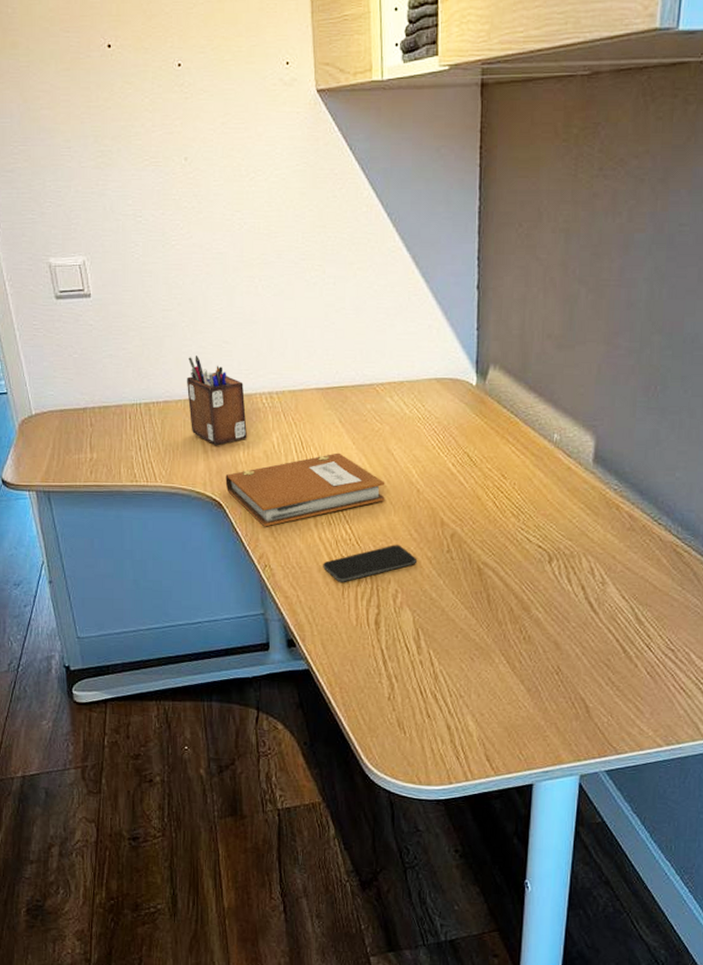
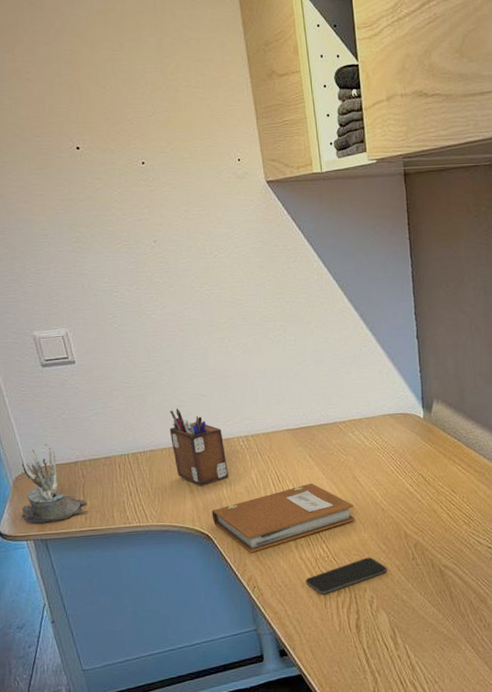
succulent plant: none [25,384,93,473] -> present [21,443,88,524]

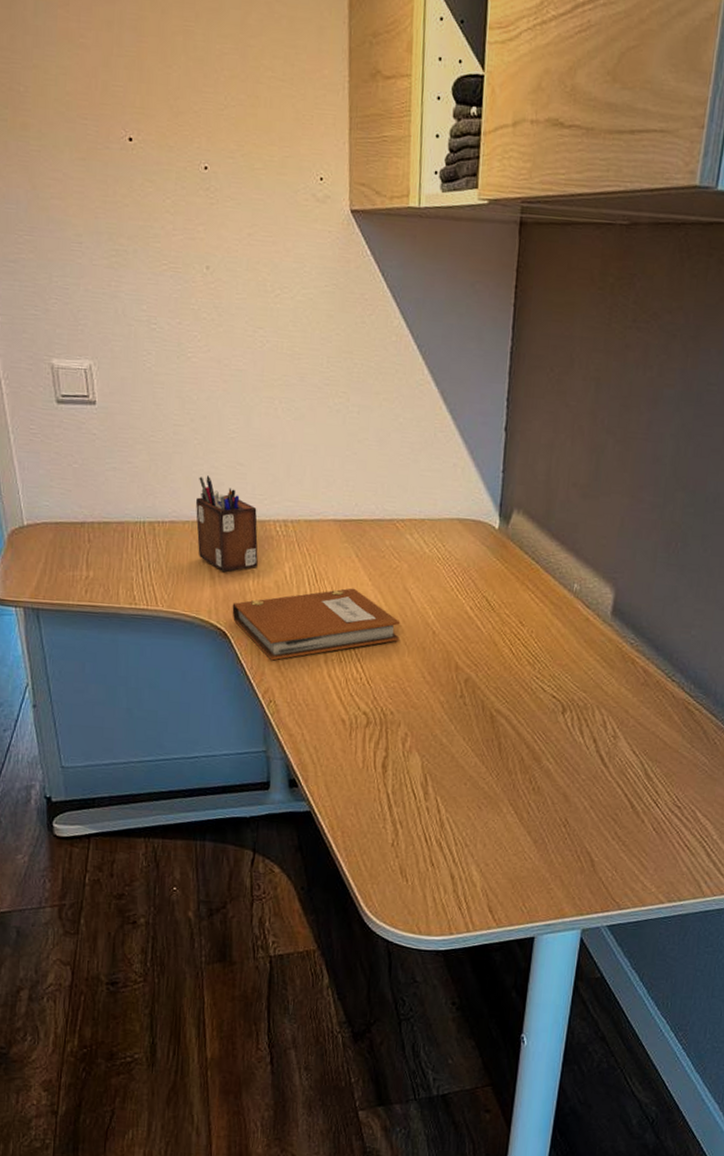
succulent plant: present [21,443,88,524] -> none [13,495,90,589]
smartphone: present [306,557,387,595] -> none [331,686,429,723]

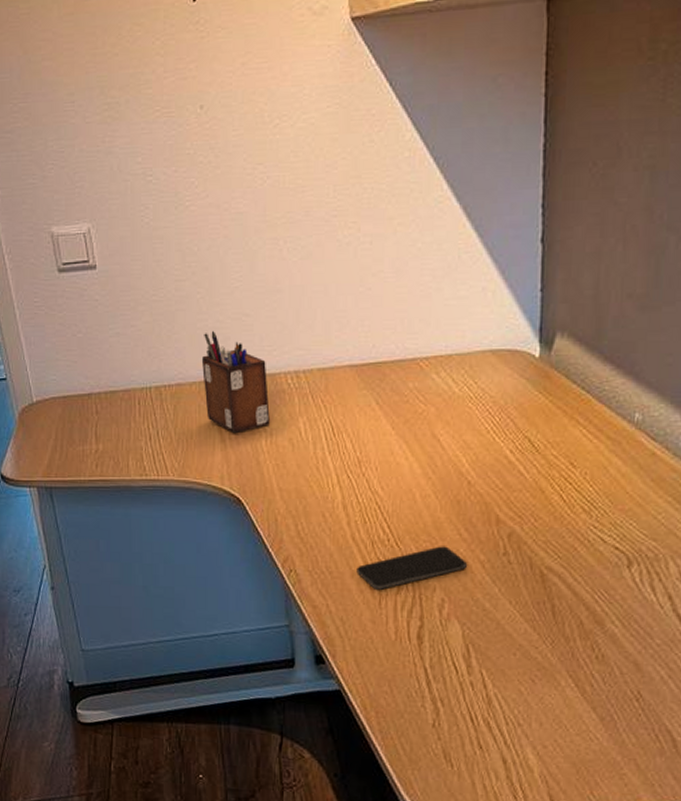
notebook: present [232,588,401,661] -> none [245,439,430,526]
smartphone: none [331,686,429,723] -> present [357,546,467,590]

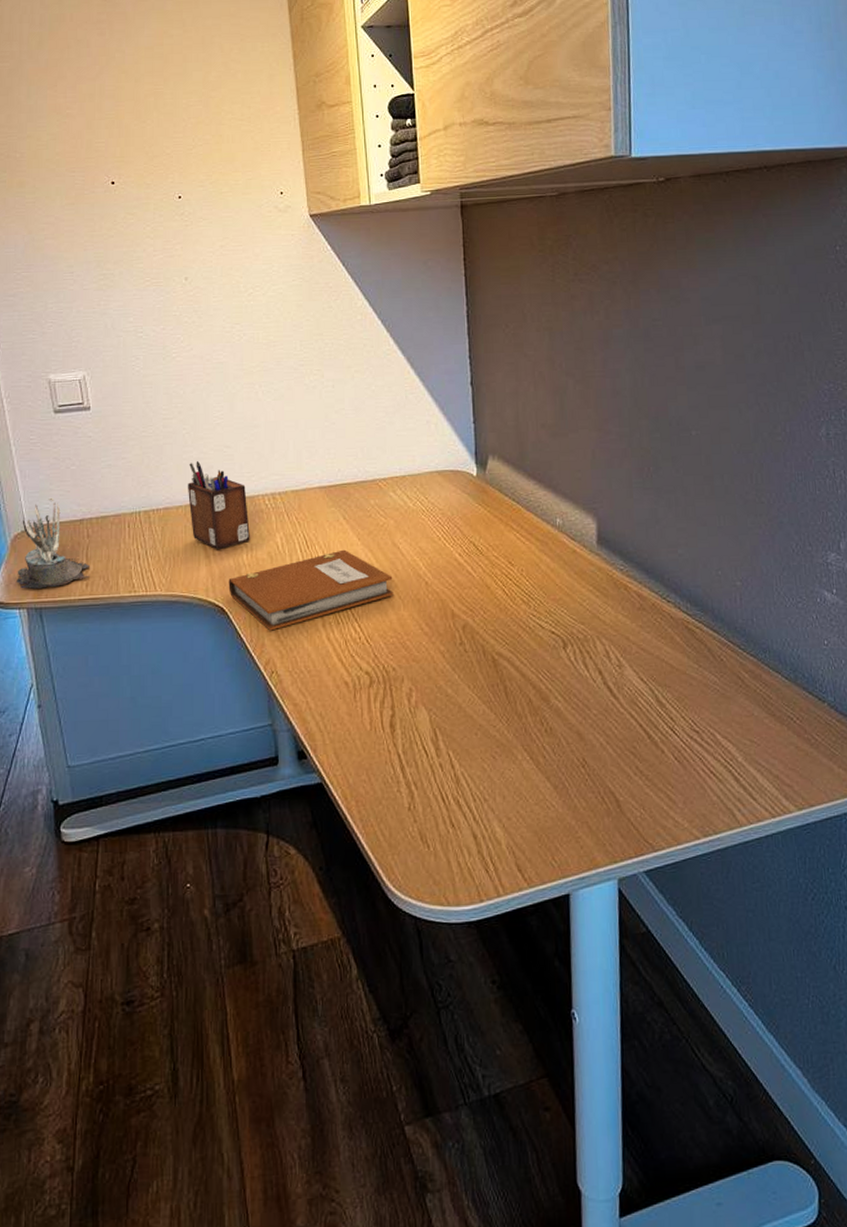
succulent plant: none [26,368,99,467] -> present [17,497,90,589]
notebook: none [245,439,430,526] -> present [228,549,393,631]
smartphone: present [357,546,467,590] -> none [333,640,429,684]

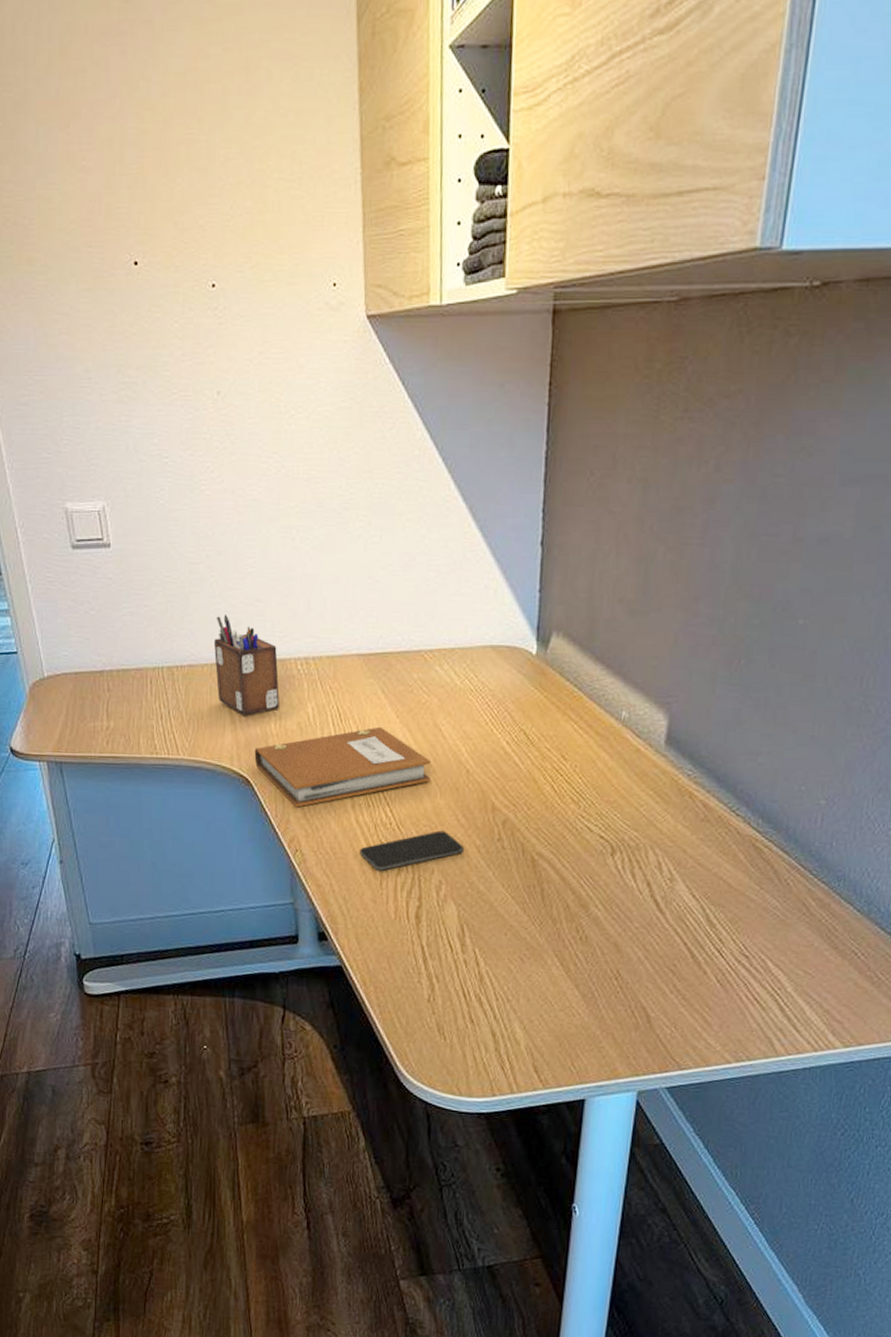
succulent plant: present [17,497,90,589] -> none [36,644,110,742]
smartphone: none [333,640,429,684] -> present [360,830,464,871]

